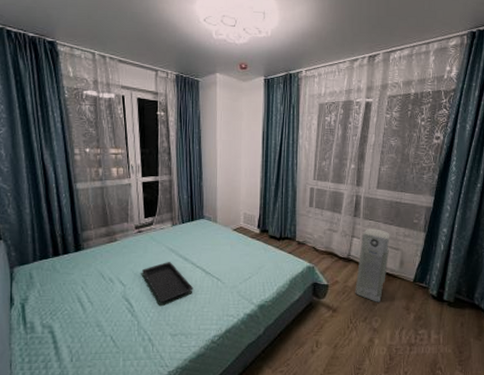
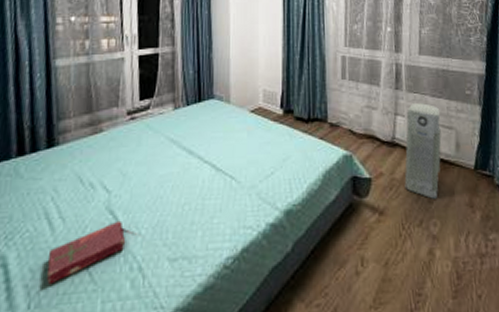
book: none [82,306,139,347] -> present [47,220,126,285]
serving tray: present [142,262,193,302] -> none [134,157,200,213]

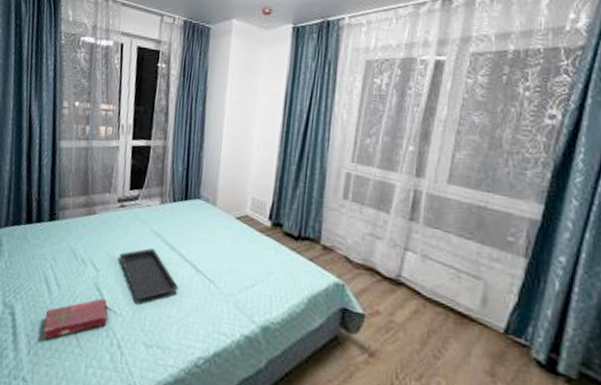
serving tray: none [134,157,200,213] -> present [120,248,179,300]
air purifier: present [404,103,442,199] -> none [405,240,467,356]

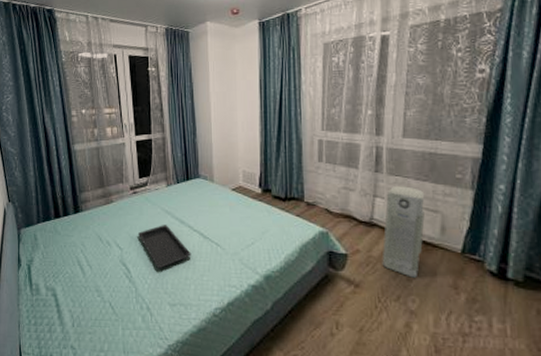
book: present [43,298,109,340] -> none [82,271,137,312]
air purifier: none [405,240,467,356] -> present [382,186,425,278]

